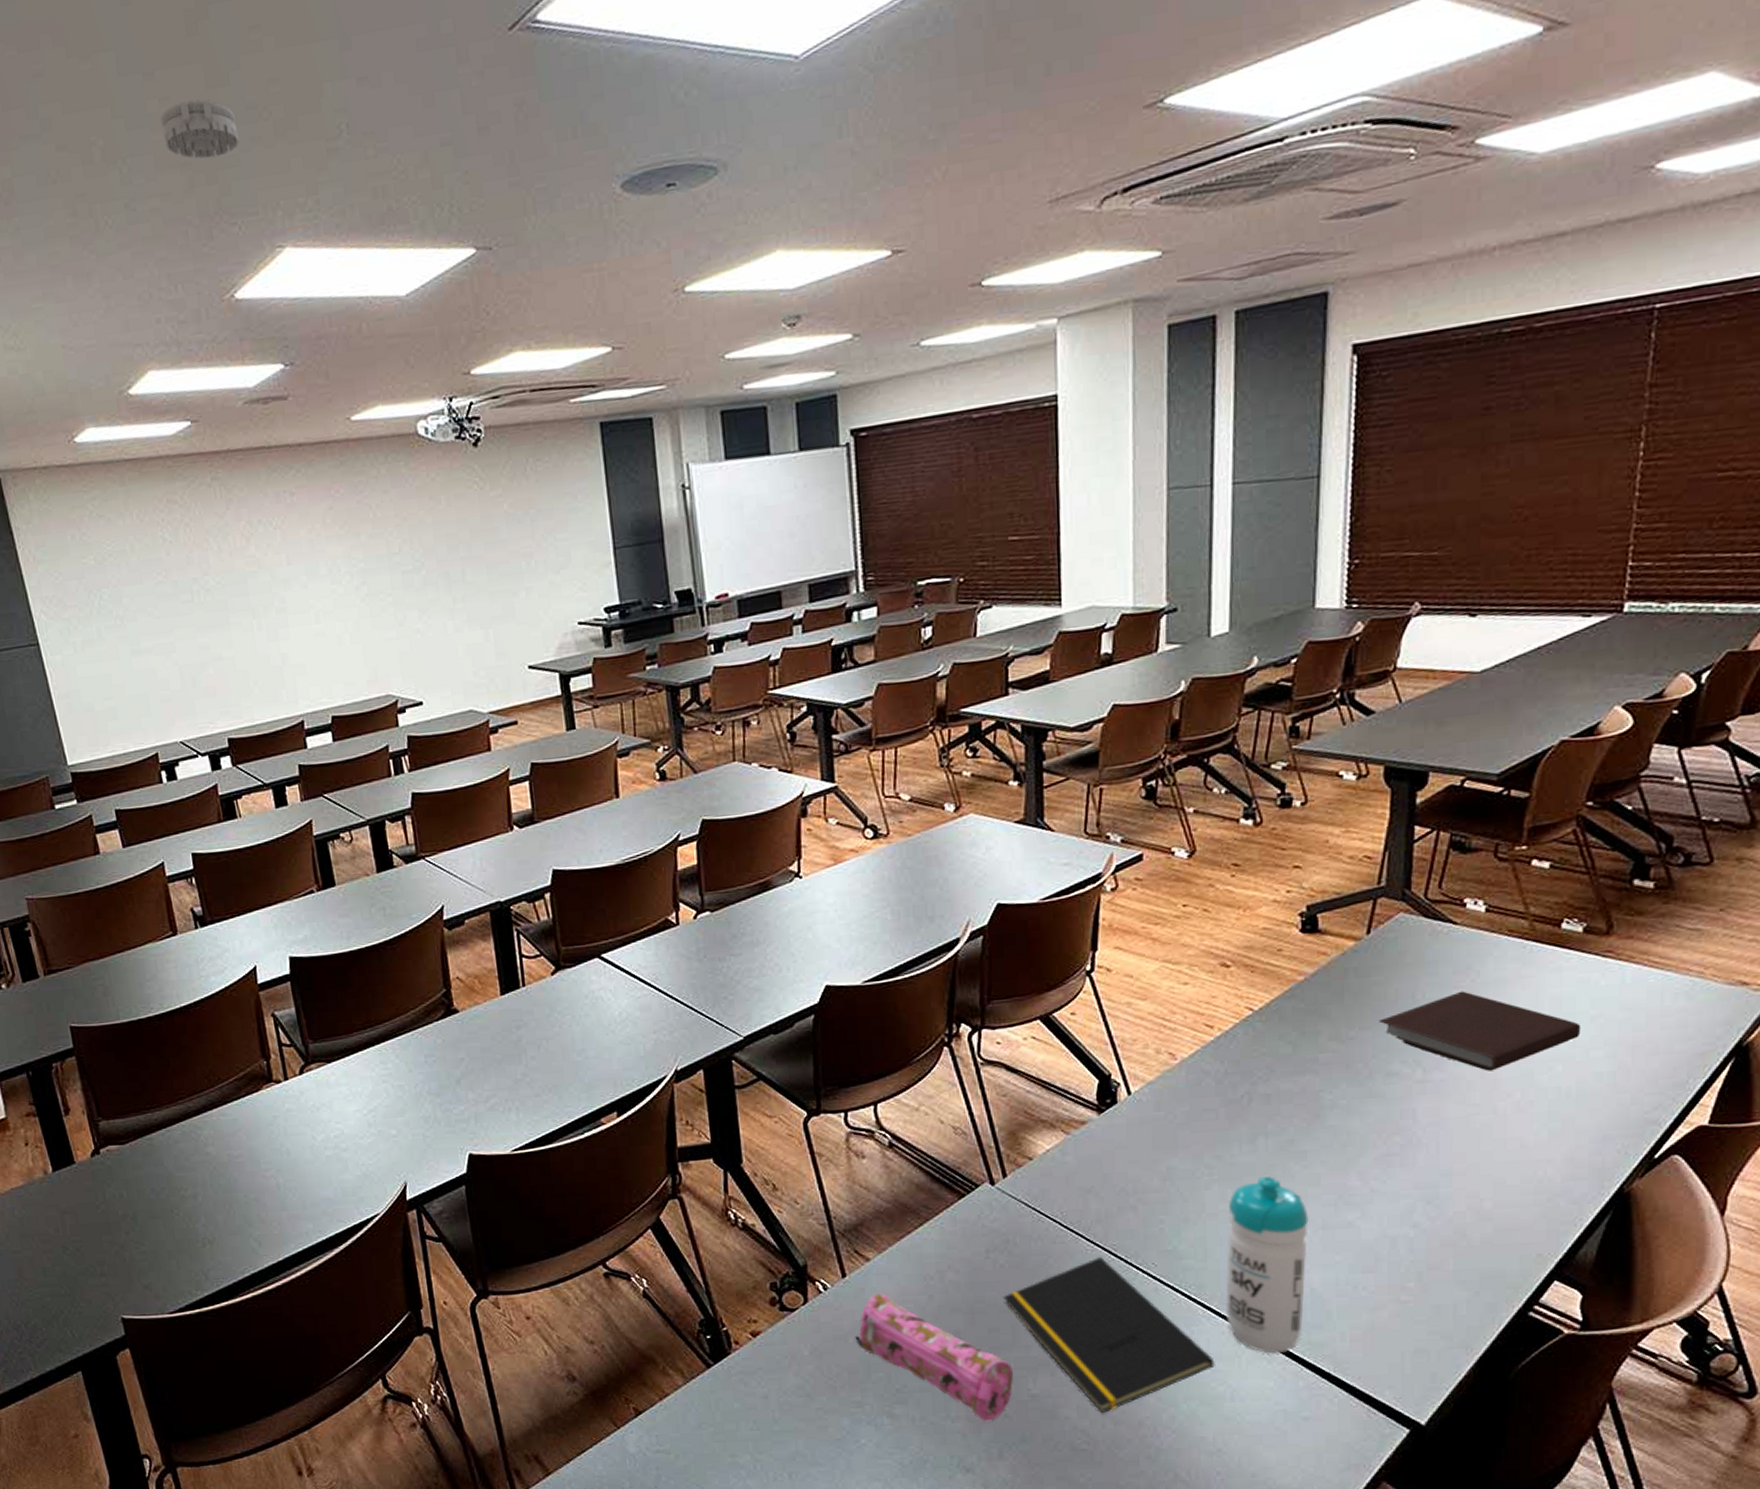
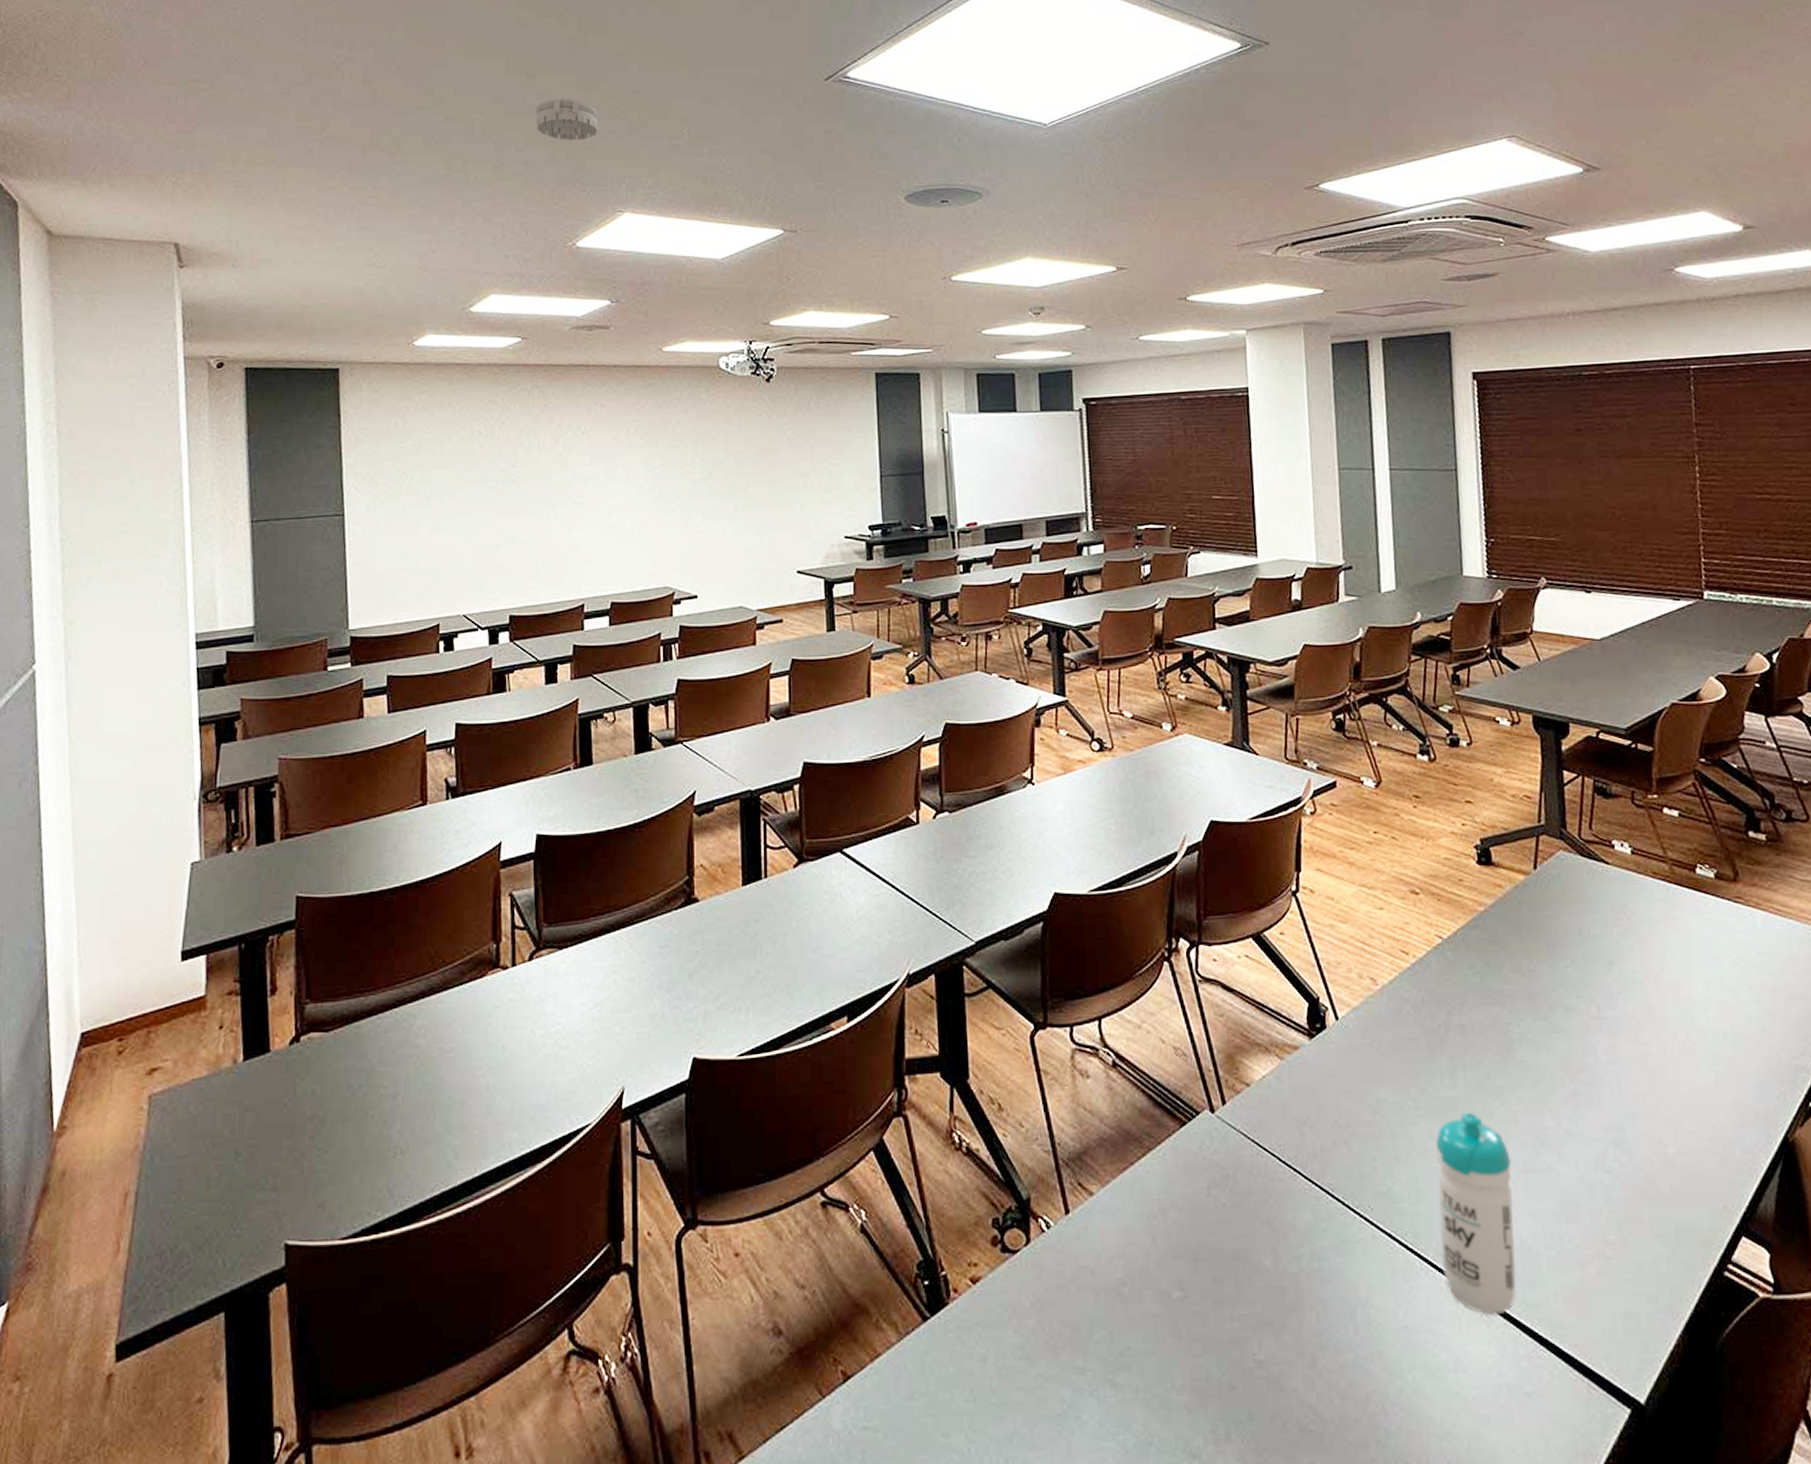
pencil case: present [855,1293,1014,1423] -> none [1078,1234,1239,1395]
notepad: present [1002,1257,1215,1413] -> none [1225,1198,1437,1384]
notebook: present [1378,991,1581,1071] -> none [1553,929,1728,1010]

